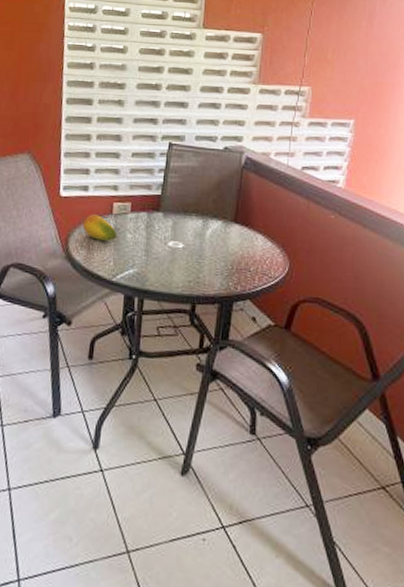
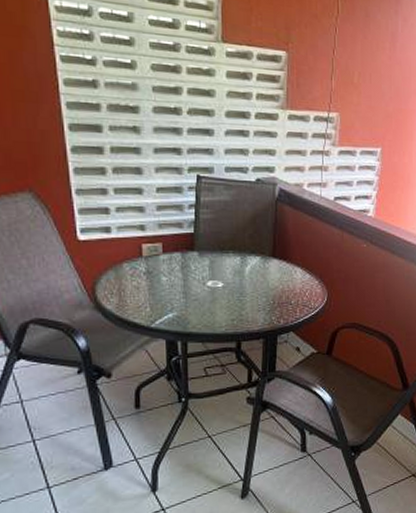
fruit: present [82,214,118,242] -> none [109,259,151,287]

